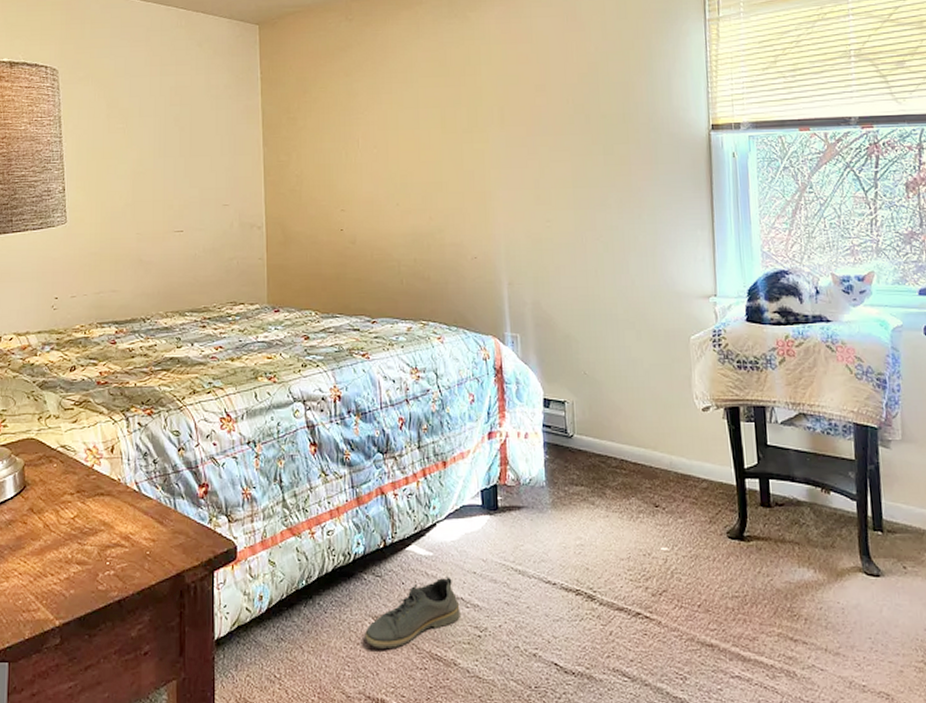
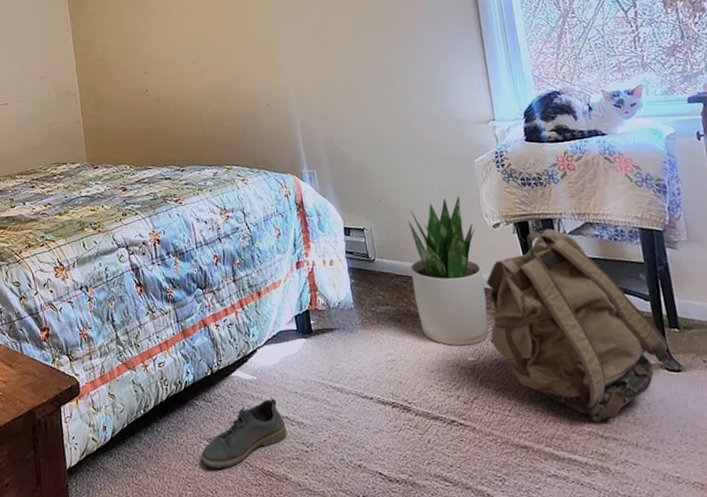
planter: none [610,375,688,535] -> present [408,196,489,346]
backpack: none [686,416,871,624] -> present [486,228,671,422]

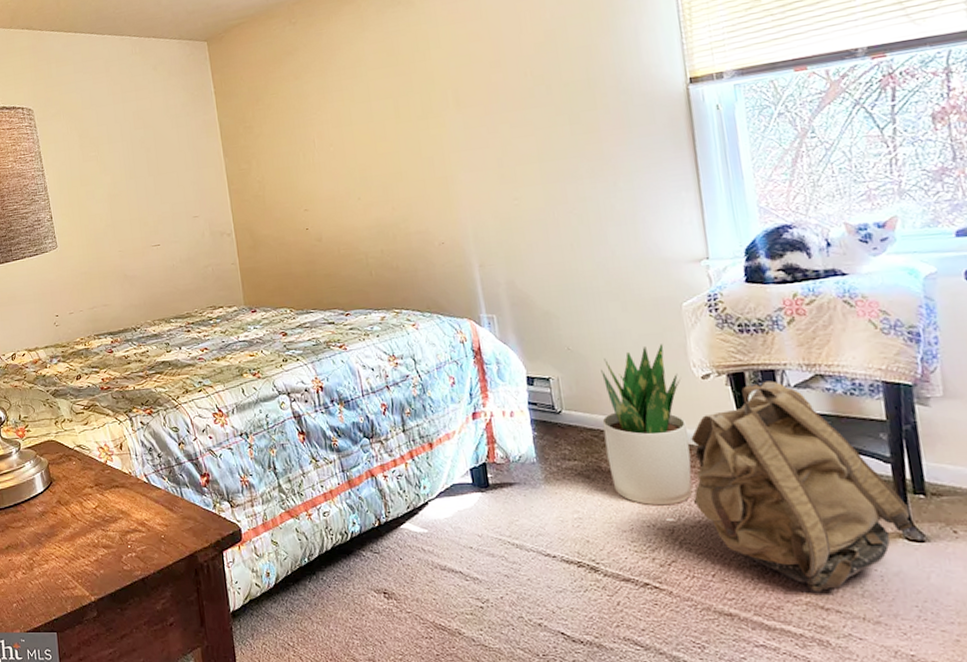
shoe: present [201,396,287,468] -> none [368,550,461,619]

